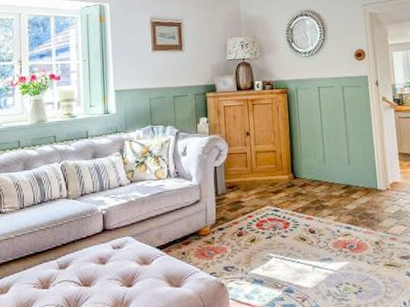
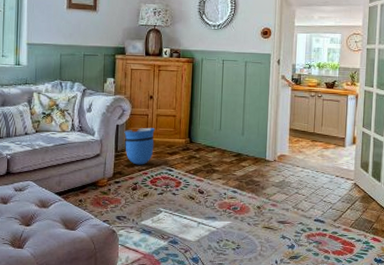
sun visor: none [223,165,256,208] -> present [124,127,155,165]

